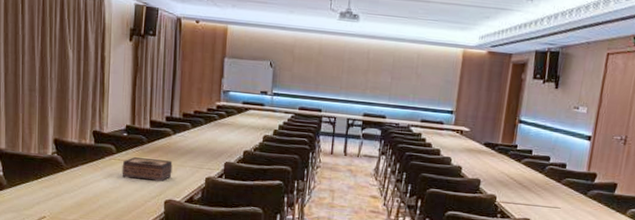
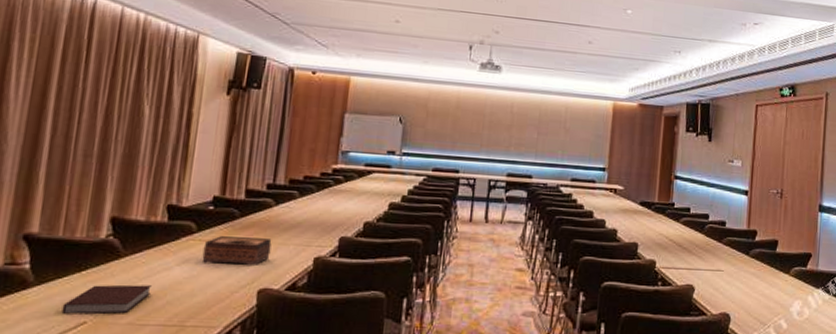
notebook: none [28,190,88,212] -> present [61,284,152,315]

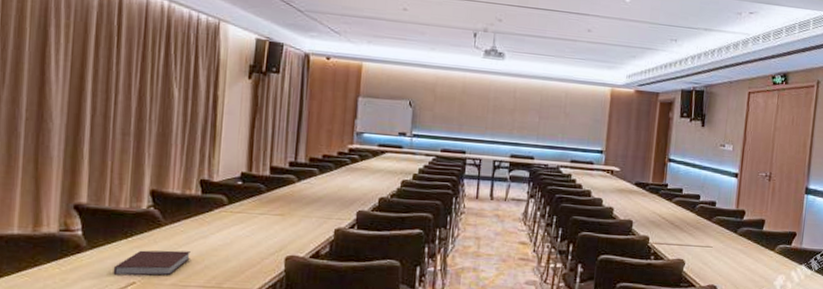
tissue box: present [202,236,272,265] -> none [234,208,296,235]

